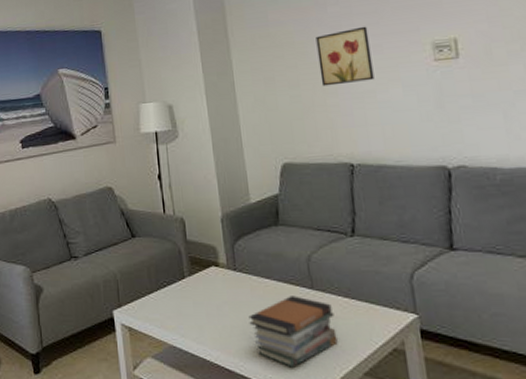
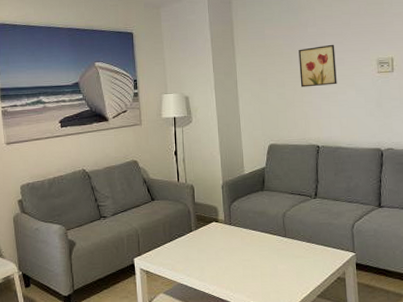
book stack: present [248,296,338,368] -> none [238,242,301,295]

